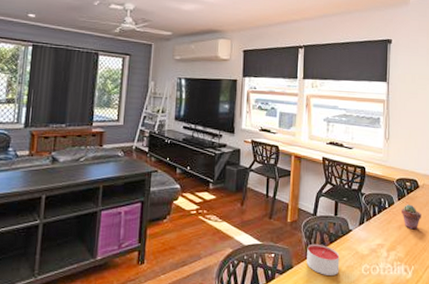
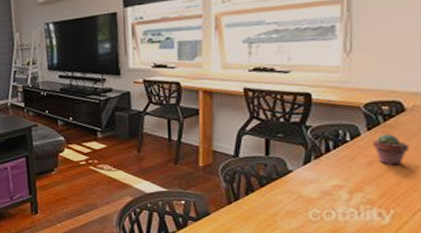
candle: present [307,243,340,275] -> none [228,188,275,222]

